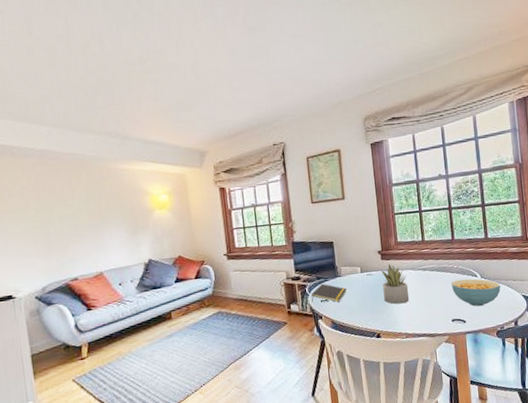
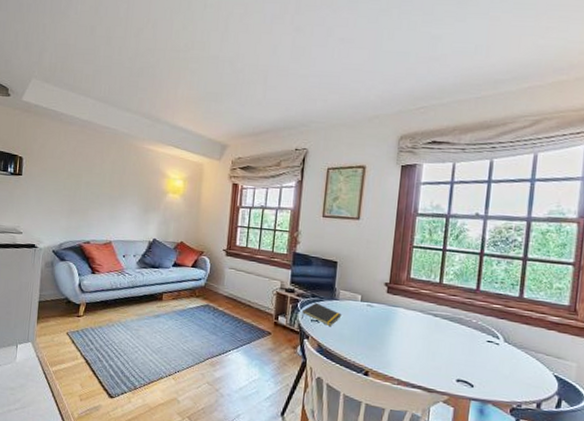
succulent plant: present [381,264,410,304] -> none [381,299,412,347]
cereal bowl: present [451,278,501,307] -> none [464,336,527,375]

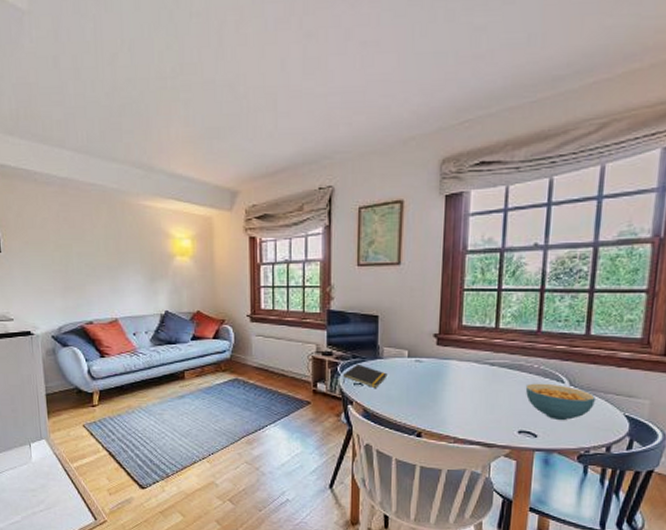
cereal bowl: none [464,336,527,375] -> present [525,383,595,421]

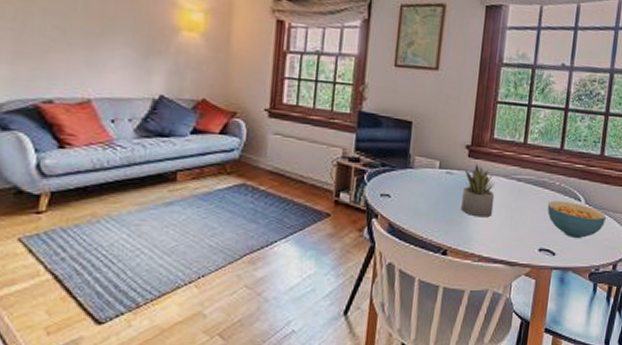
notepad: present [343,363,388,389] -> none [369,172,417,202]
succulent plant: none [433,351,467,402] -> present [461,164,495,218]

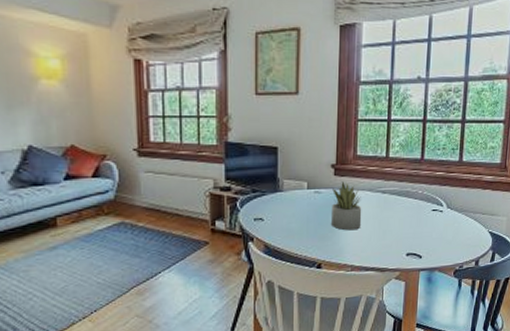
cereal bowl: present [547,200,606,239] -> none [411,207,467,241]

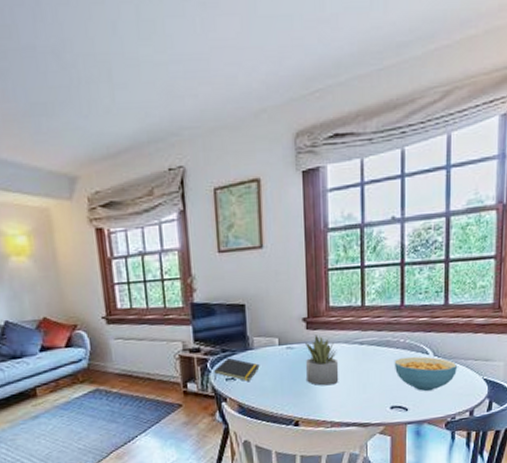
notepad: none [243,198,288,223] -> present [214,357,260,382]
cereal bowl: none [411,207,467,241] -> present [394,356,457,392]

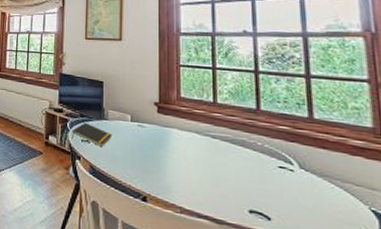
succulent plant: present [305,335,339,386] -> none [156,119,190,171]
cereal bowl: present [394,356,457,392] -> none [251,160,332,206]

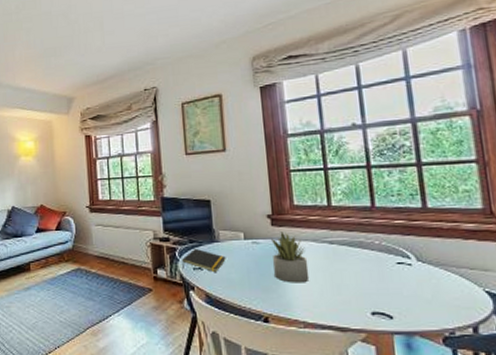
succulent plant: none [156,119,190,171] -> present [271,231,310,283]

